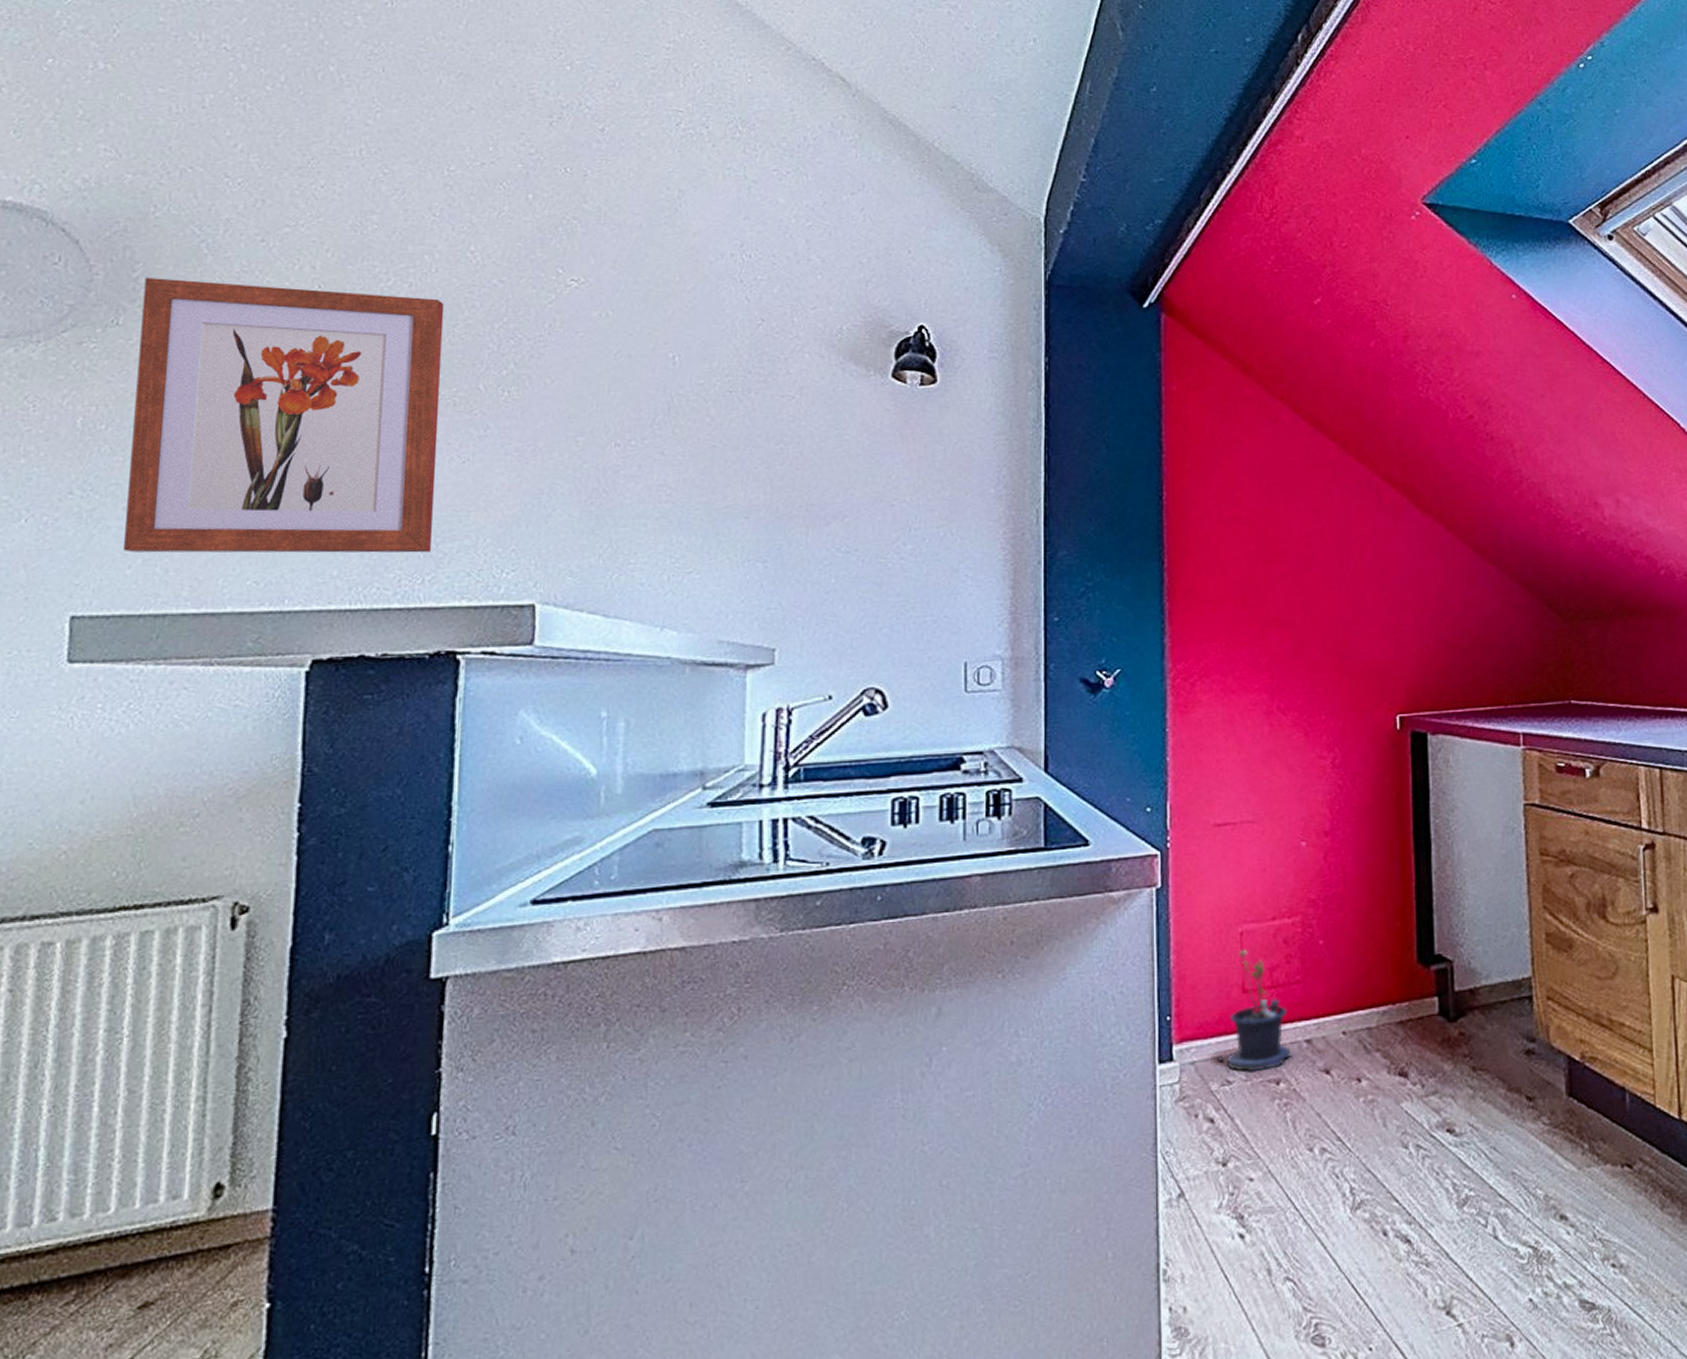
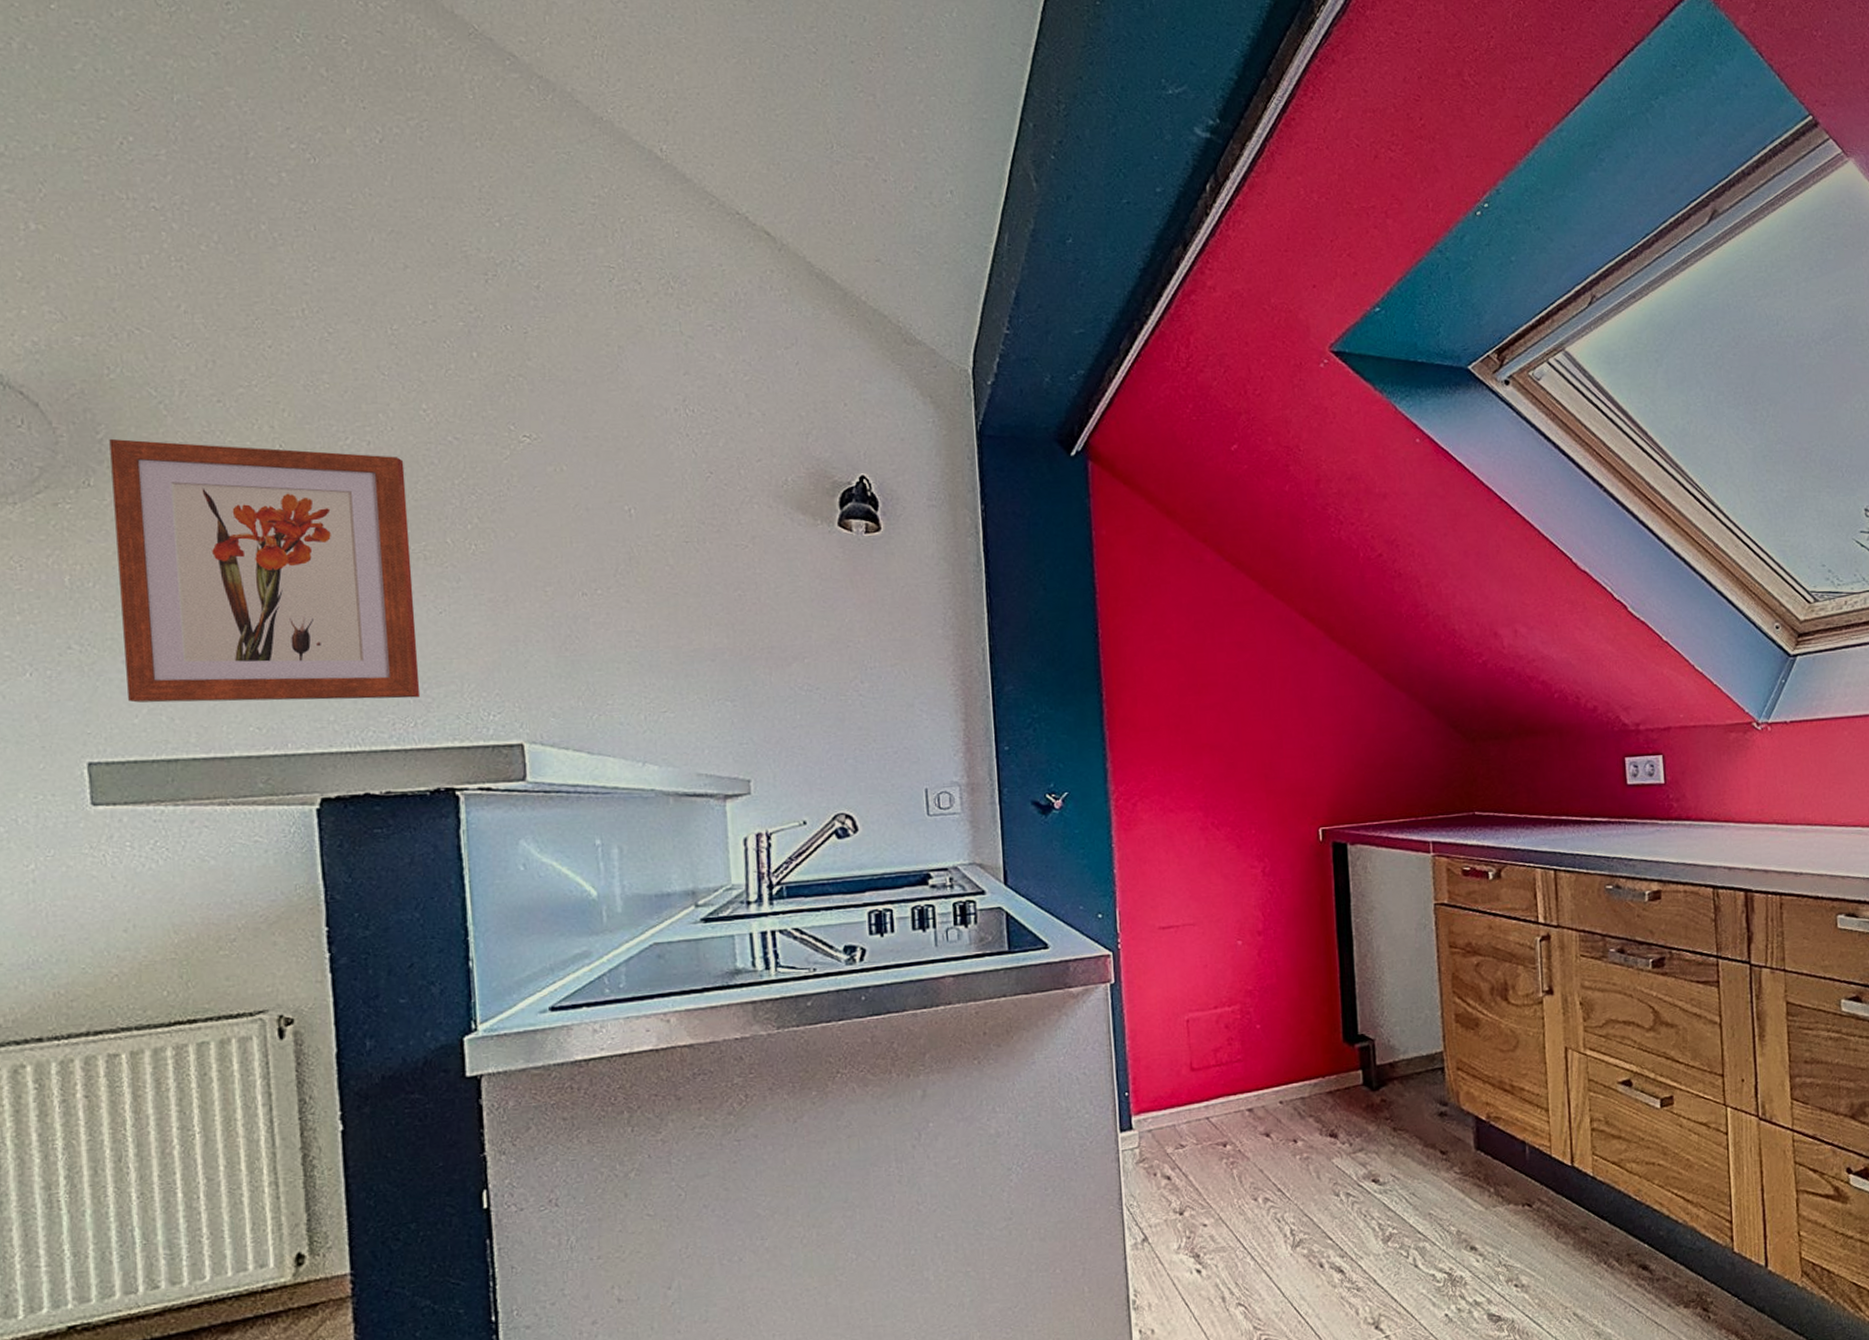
potted plant: present [1216,949,1292,1072] -> none [1170,1034,1237,1137]

